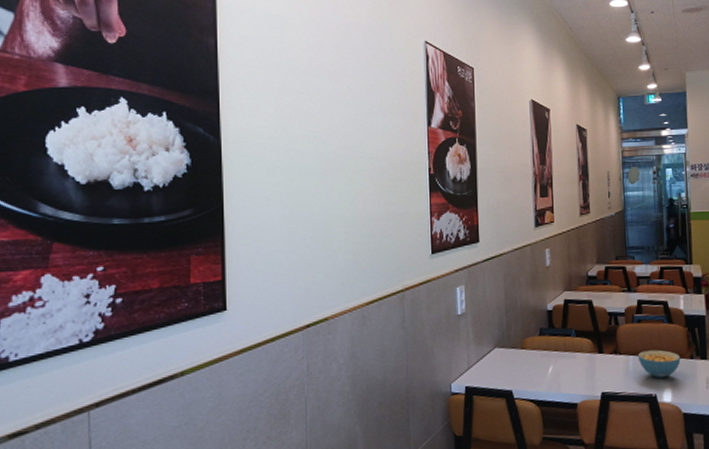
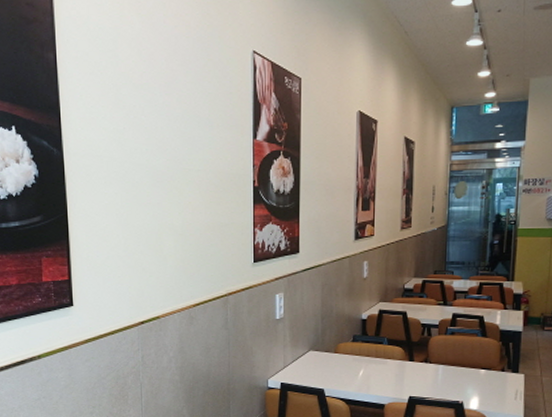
cereal bowl: present [637,349,681,378] -> none [447,361,491,387]

